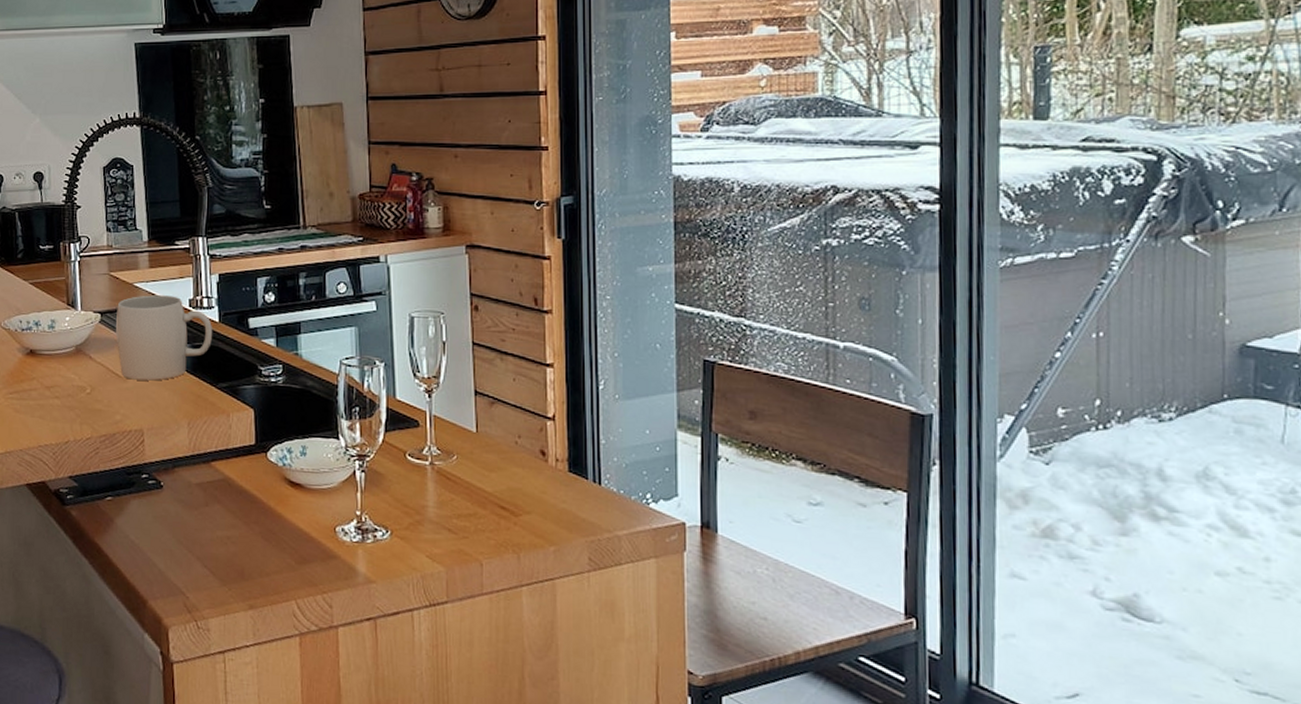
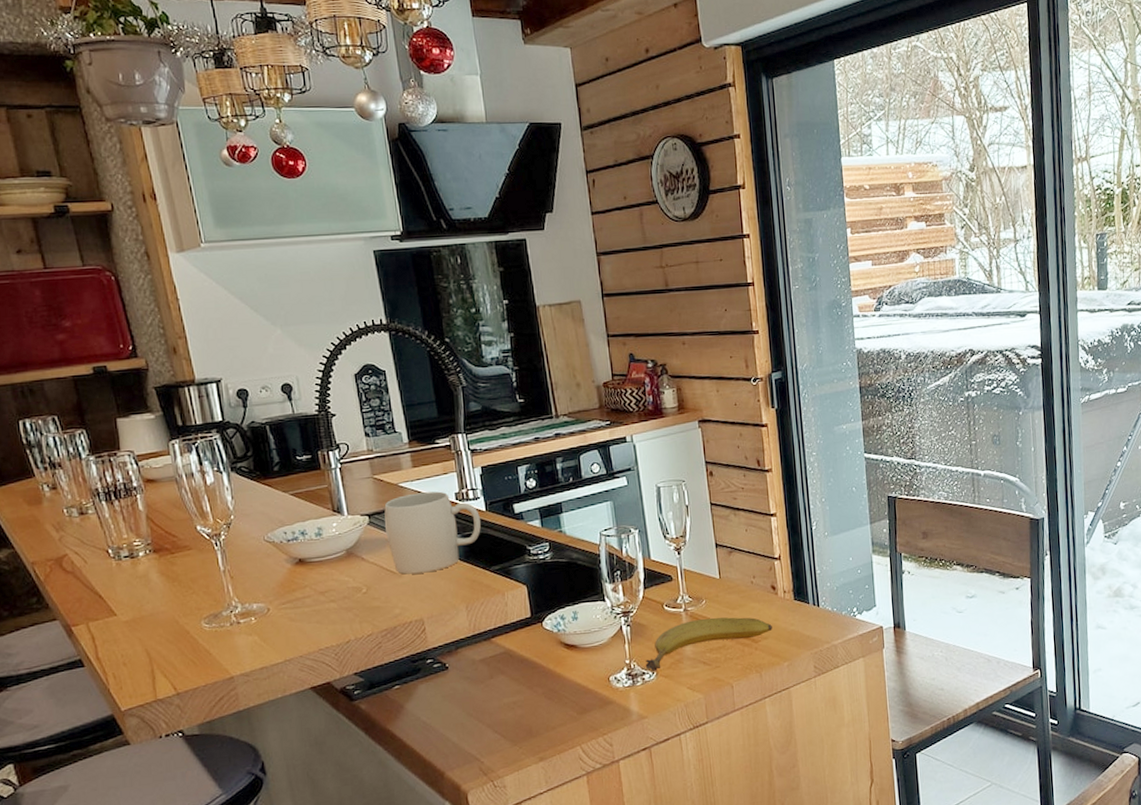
fruit: none [378,477,538,530] -> present [645,617,772,671]

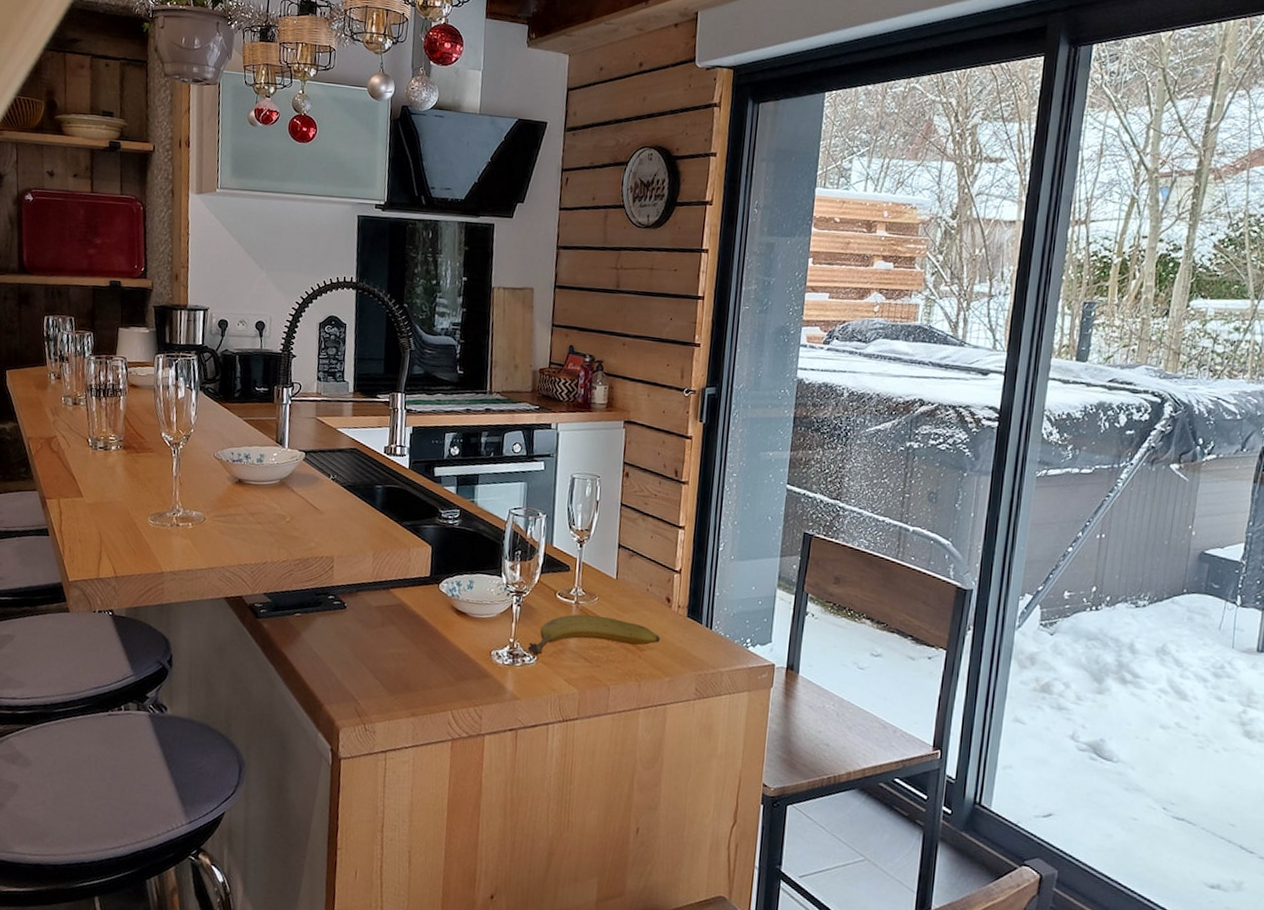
mug: present [384,491,482,575] -> none [316,439,403,516]

